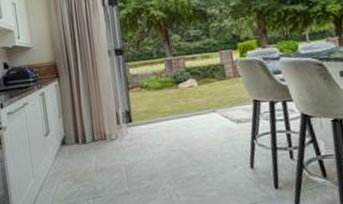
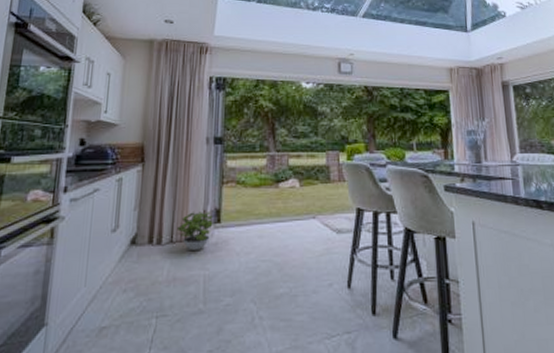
potted plant: none [96,114,126,147] -> present [176,212,213,252]

